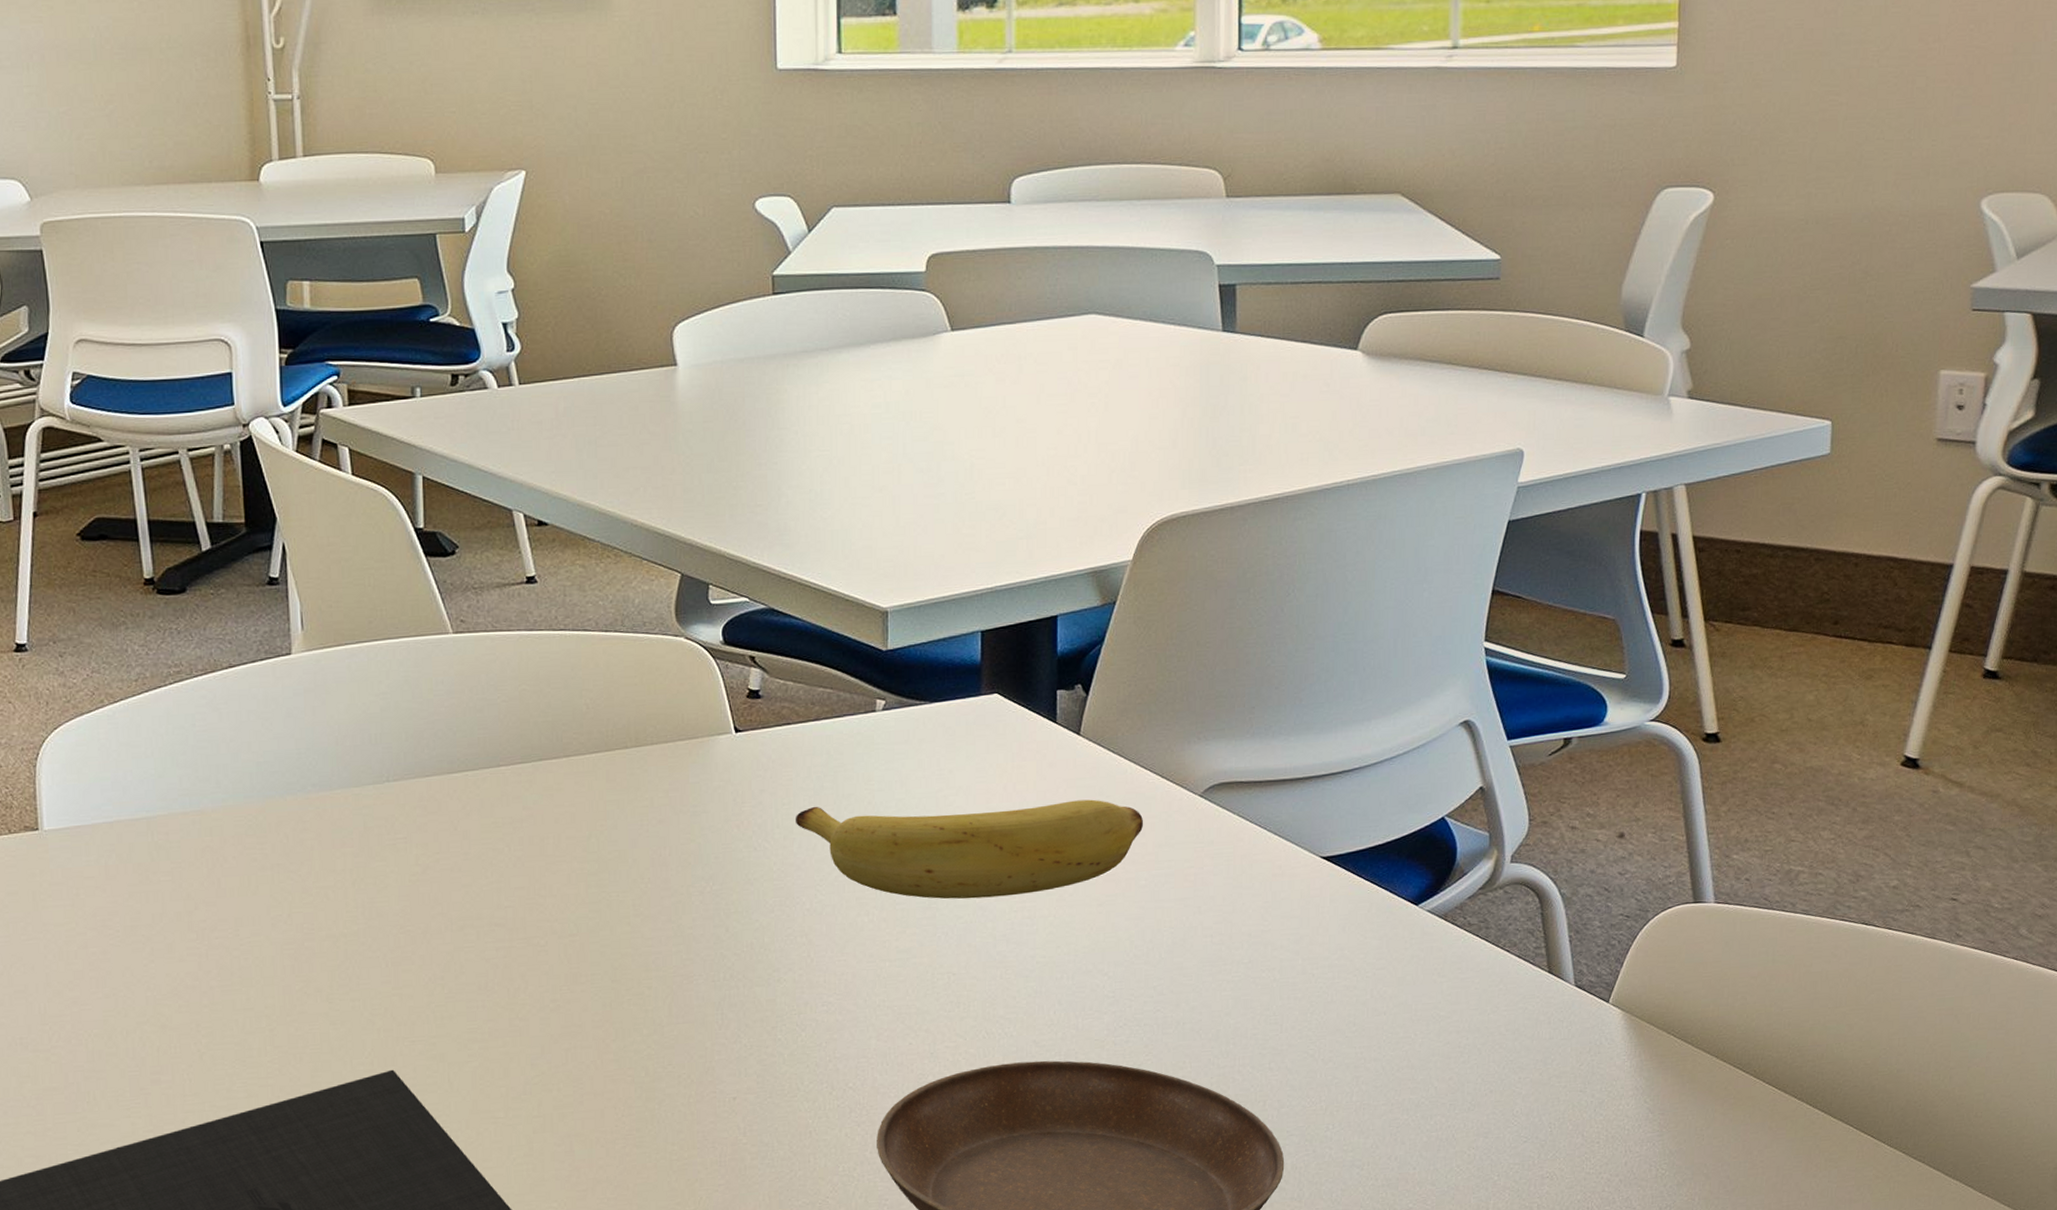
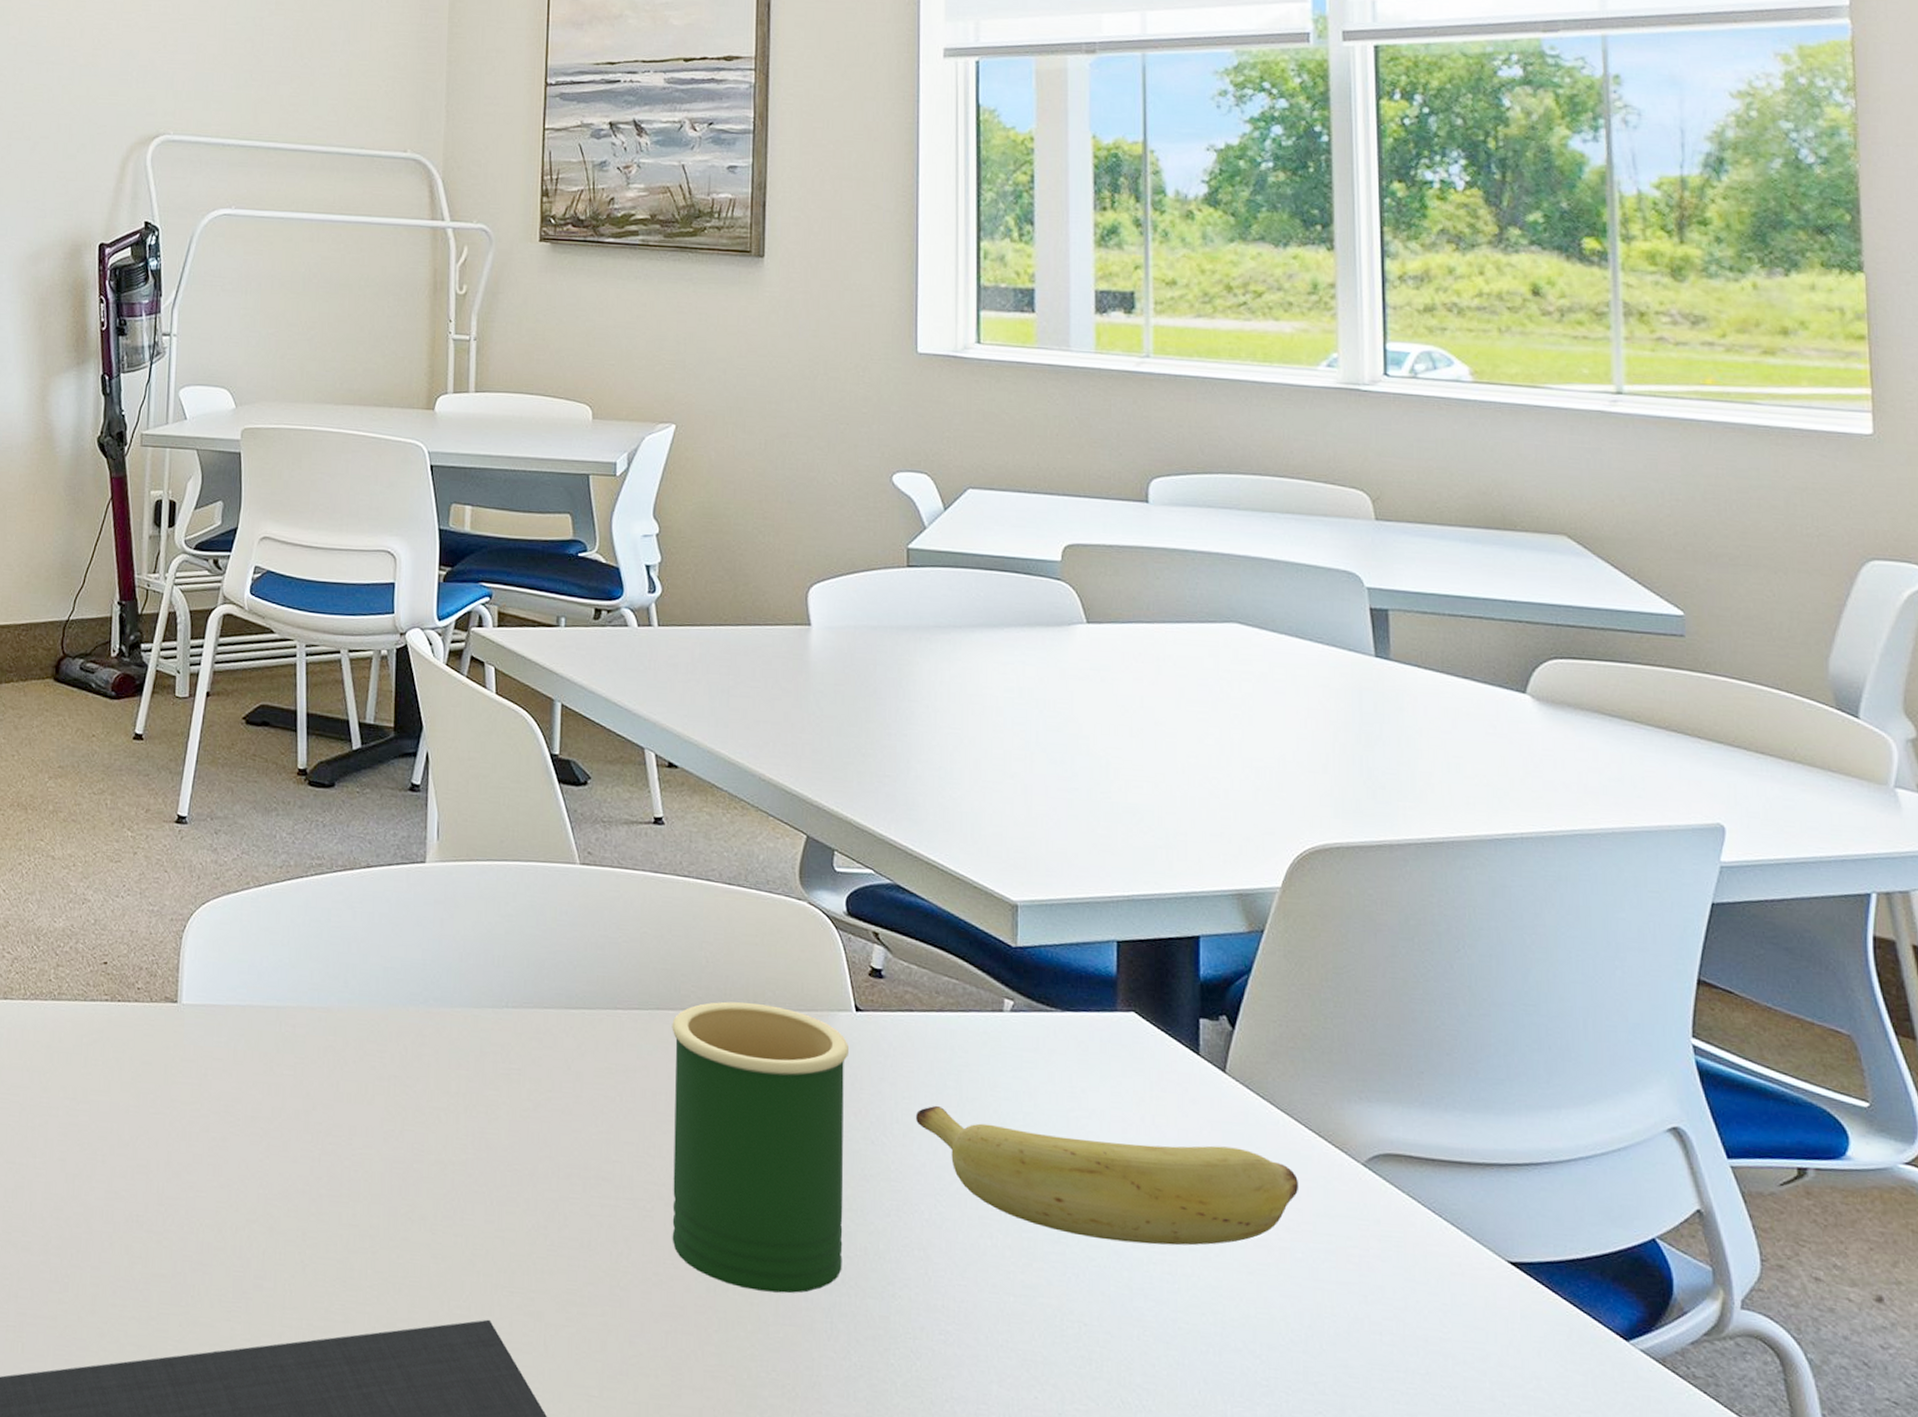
mug: none [556,739,730,999] -> present [672,1001,848,1293]

